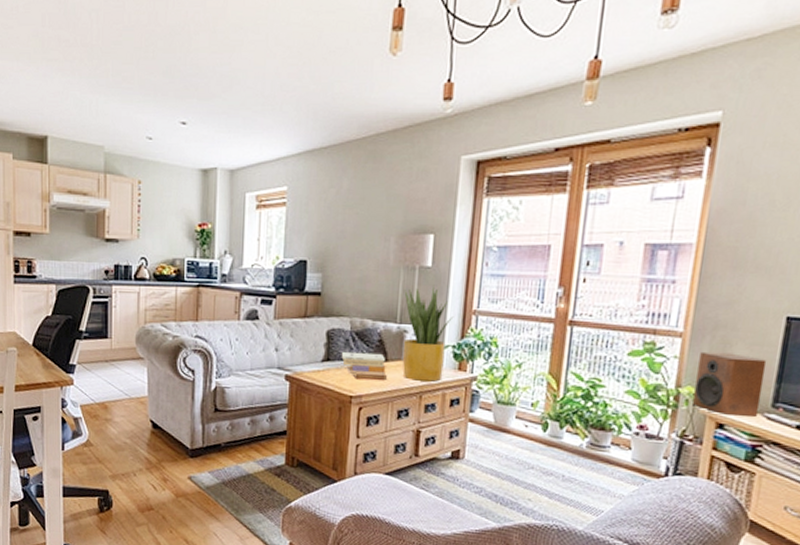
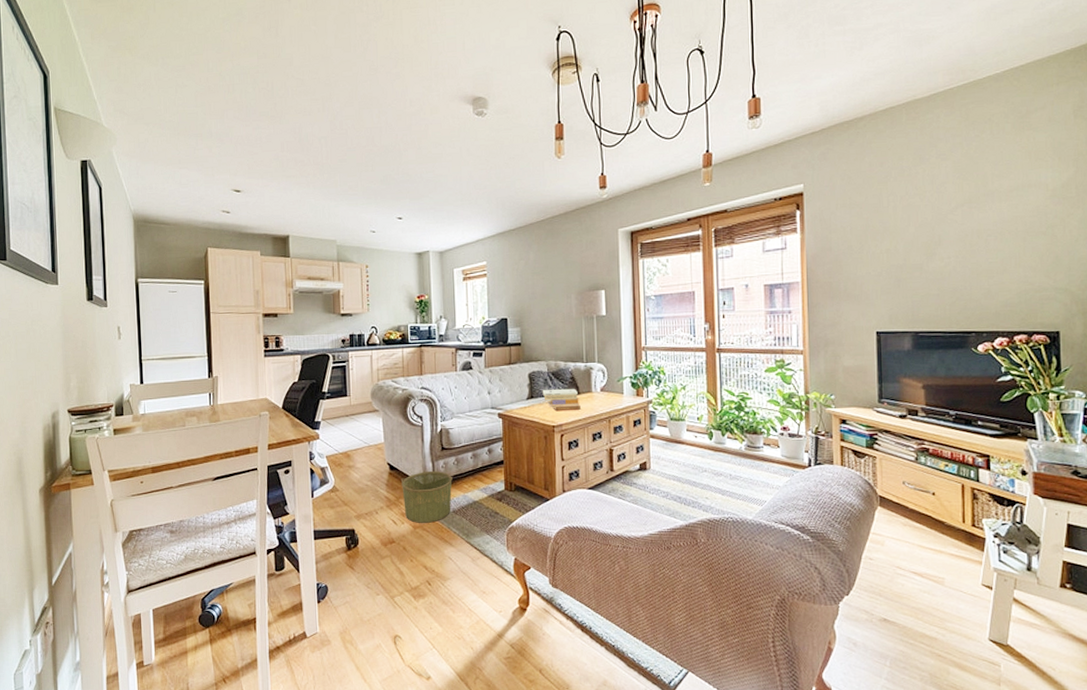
basket: none [164,434,225,493] -> present [400,471,453,523]
planter: present [402,284,454,382] -> none [586,329,628,408]
speaker: present [693,351,767,418] -> none [819,363,869,413]

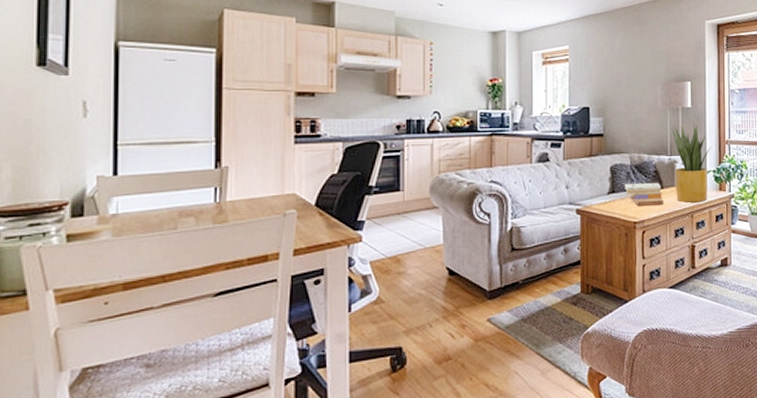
basket: present [400,471,453,523] -> none [461,275,523,335]
planter: none [586,329,628,408] -> present [671,122,712,203]

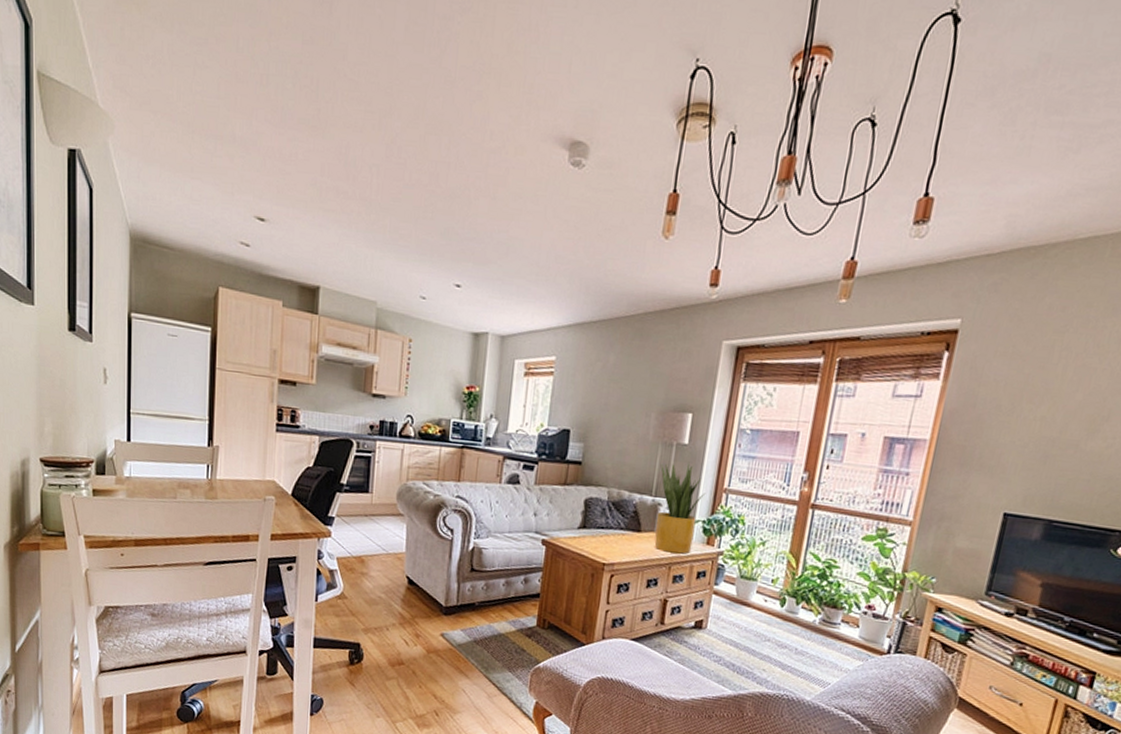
books: present [624,182,664,207] -> none [597,520,639,550]

